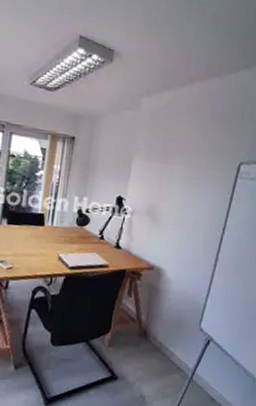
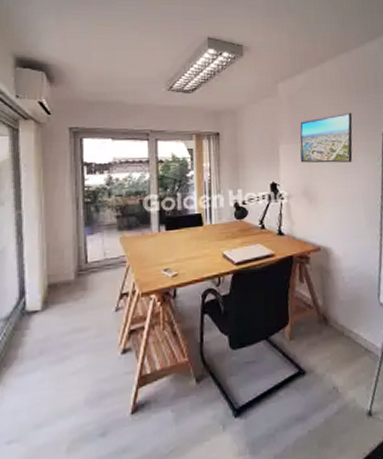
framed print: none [150,139,212,190] -> present [300,112,353,163]

